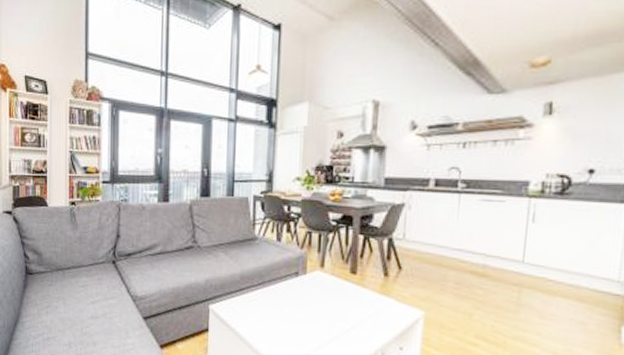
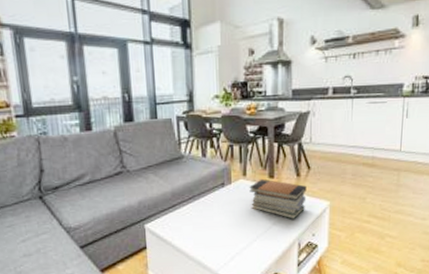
book stack: none [326,273,396,326] -> present [249,178,307,219]

